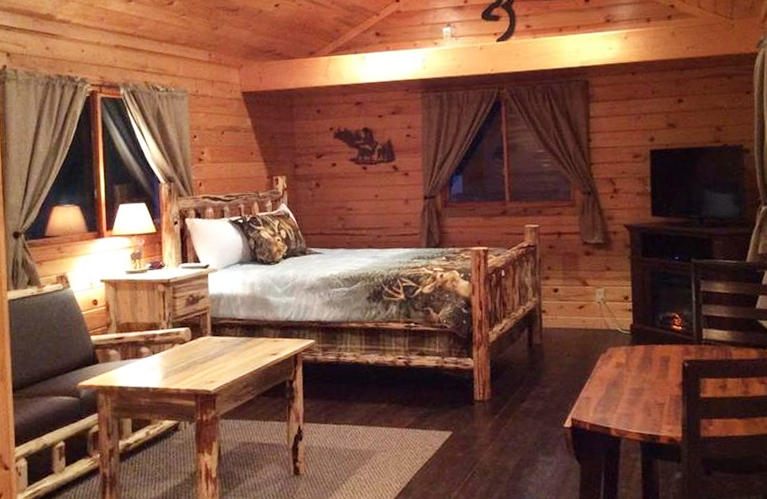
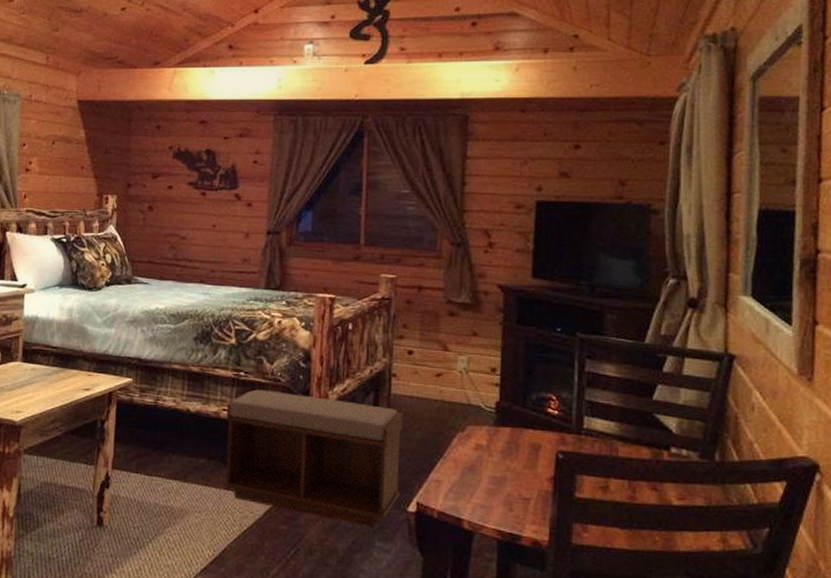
bench: none [401,336,557,445] -> present [223,389,403,527]

